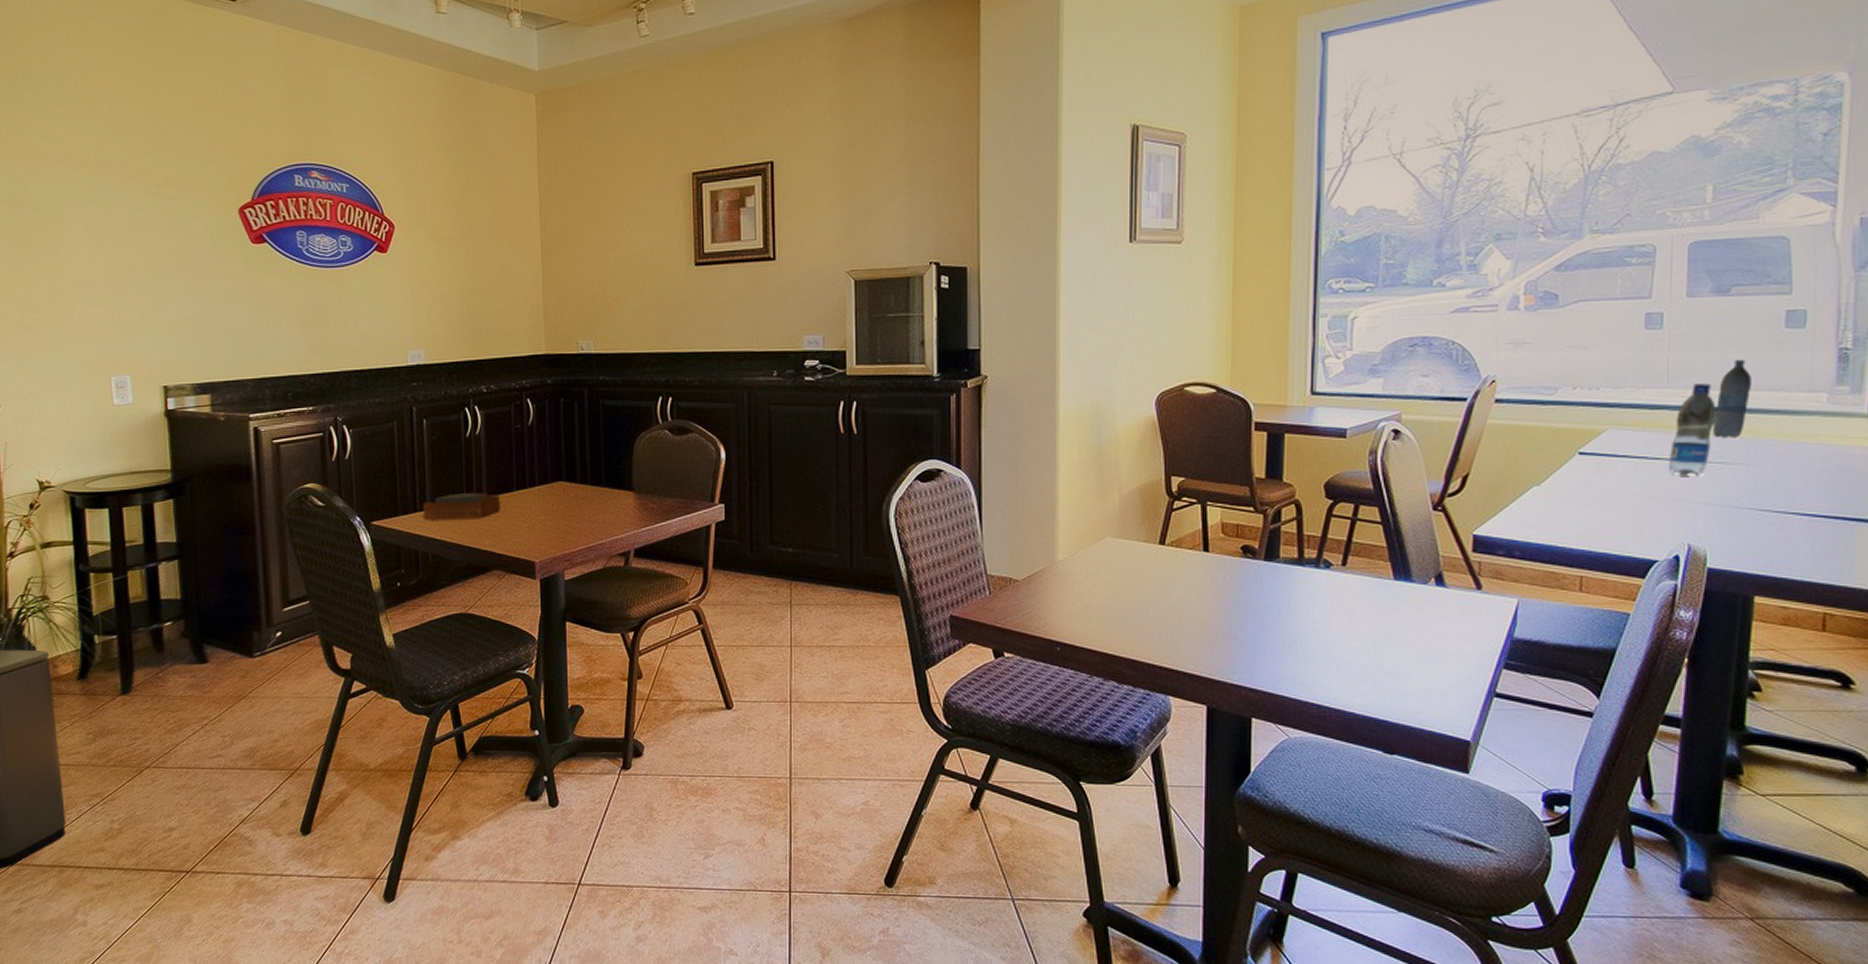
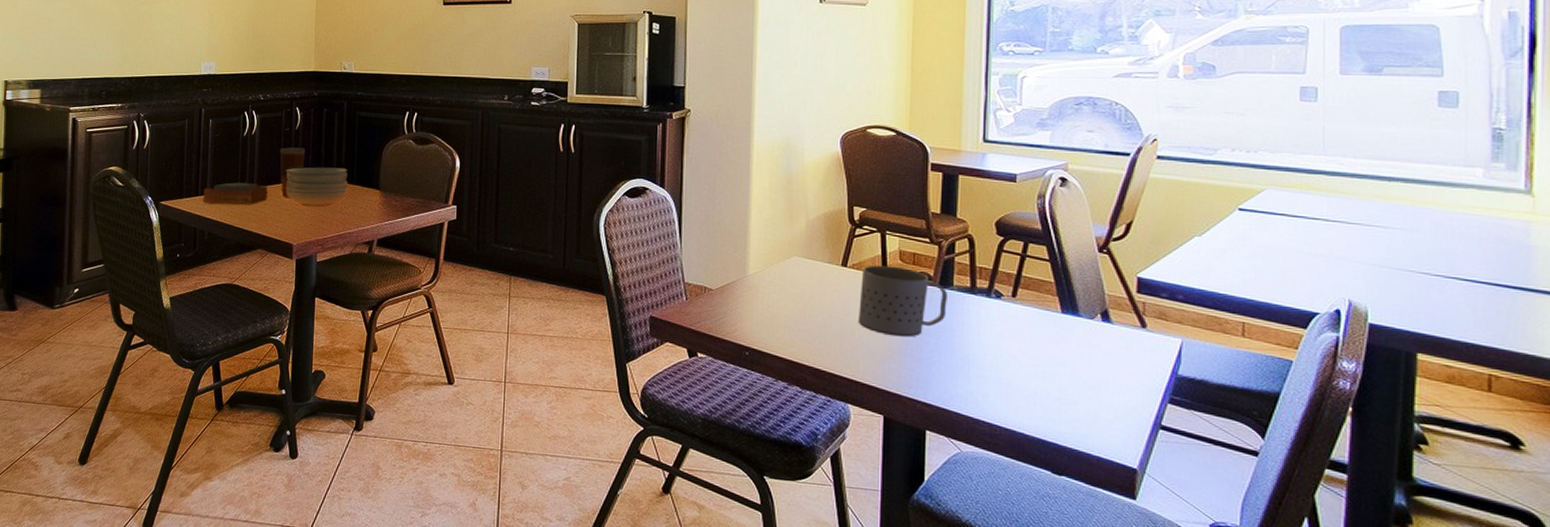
beverage cup: none [511,447,542,510] -> present [279,147,306,200]
bowl: none [520,468,596,517] -> present [285,167,349,207]
mug: none [1178,540,1273,618] -> present [858,265,947,337]
bottle: present [1668,383,1716,477] -> none [1326,153,1372,238]
water bottle: present [1713,359,1753,438] -> none [1370,132,1408,205]

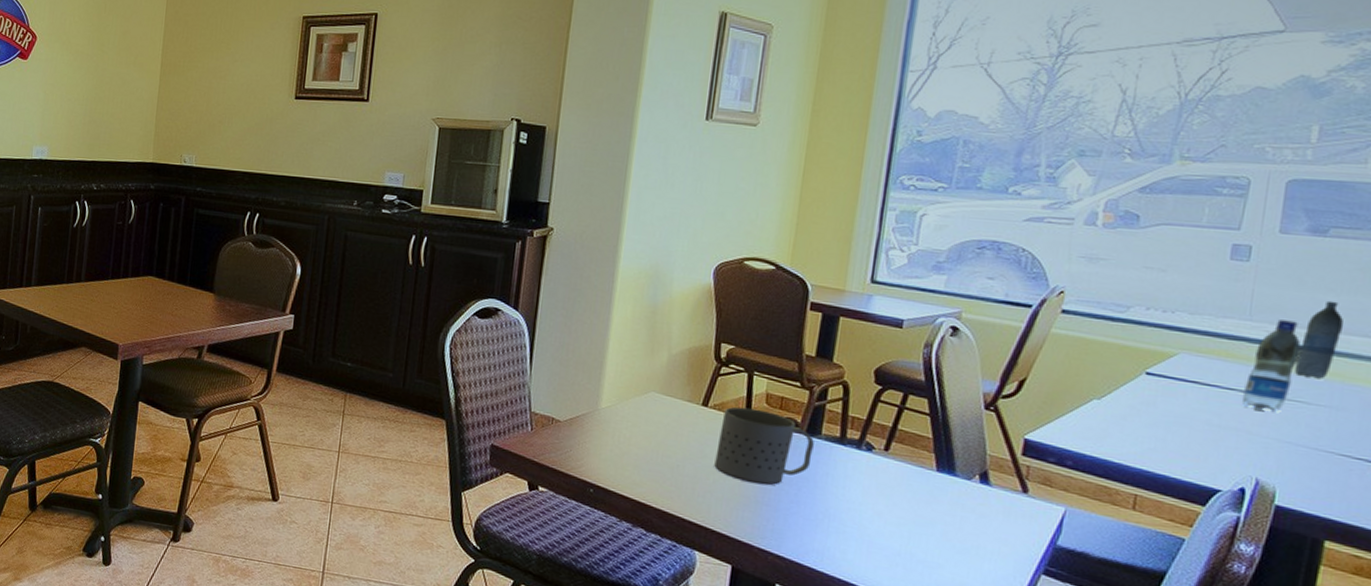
napkin holder: present [203,182,268,206] -> none [27,275,96,301]
beverage cup: present [279,147,306,200] -> none [110,242,138,298]
bowl: present [285,167,349,207] -> none [114,264,181,308]
bottle: none [1326,153,1372,238] -> present [1241,319,1301,413]
water bottle: none [1370,132,1408,205] -> present [1295,300,1345,380]

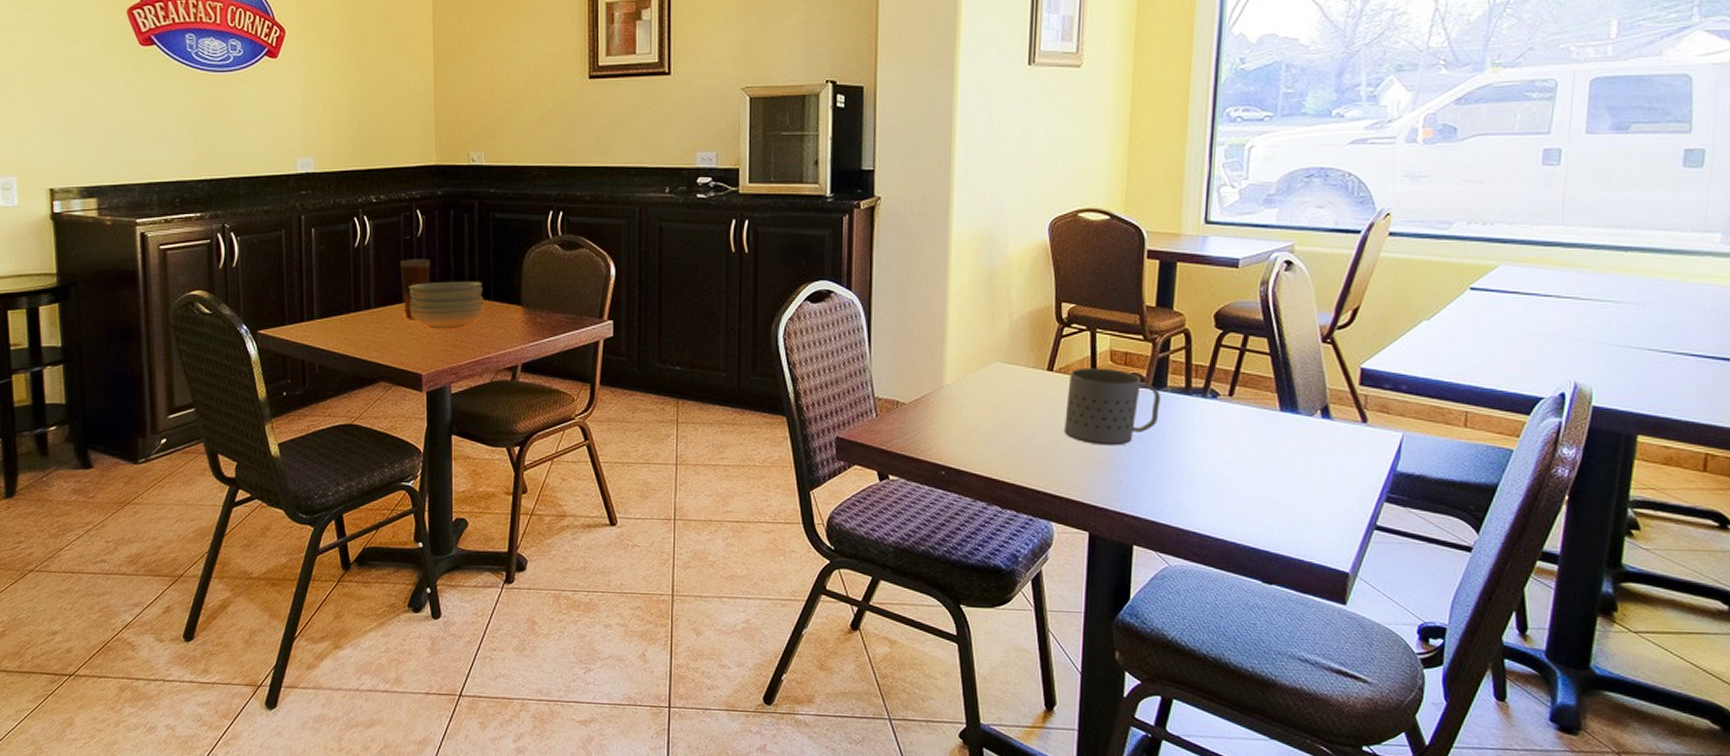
beverage cup: none [110,242,138,298] -> present [400,259,431,322]
bowl: none [114,264,181,308] -> present [408,281,484,329]
bottle: present [1241,319,1301,413] -> none [1558,221,1610,315]
water bottle: present [1295,300,1345,380] -> none [1605,197,1648,277]

